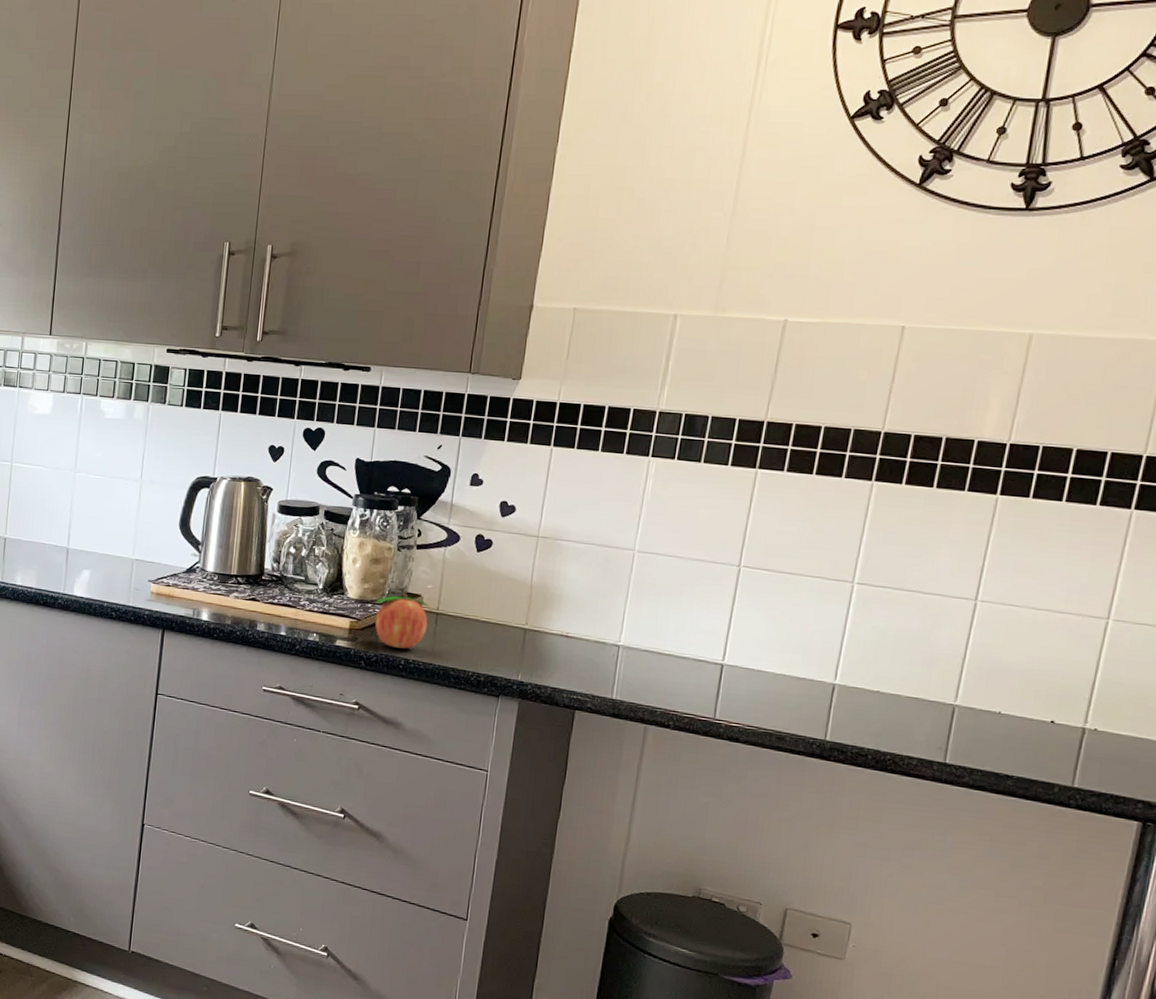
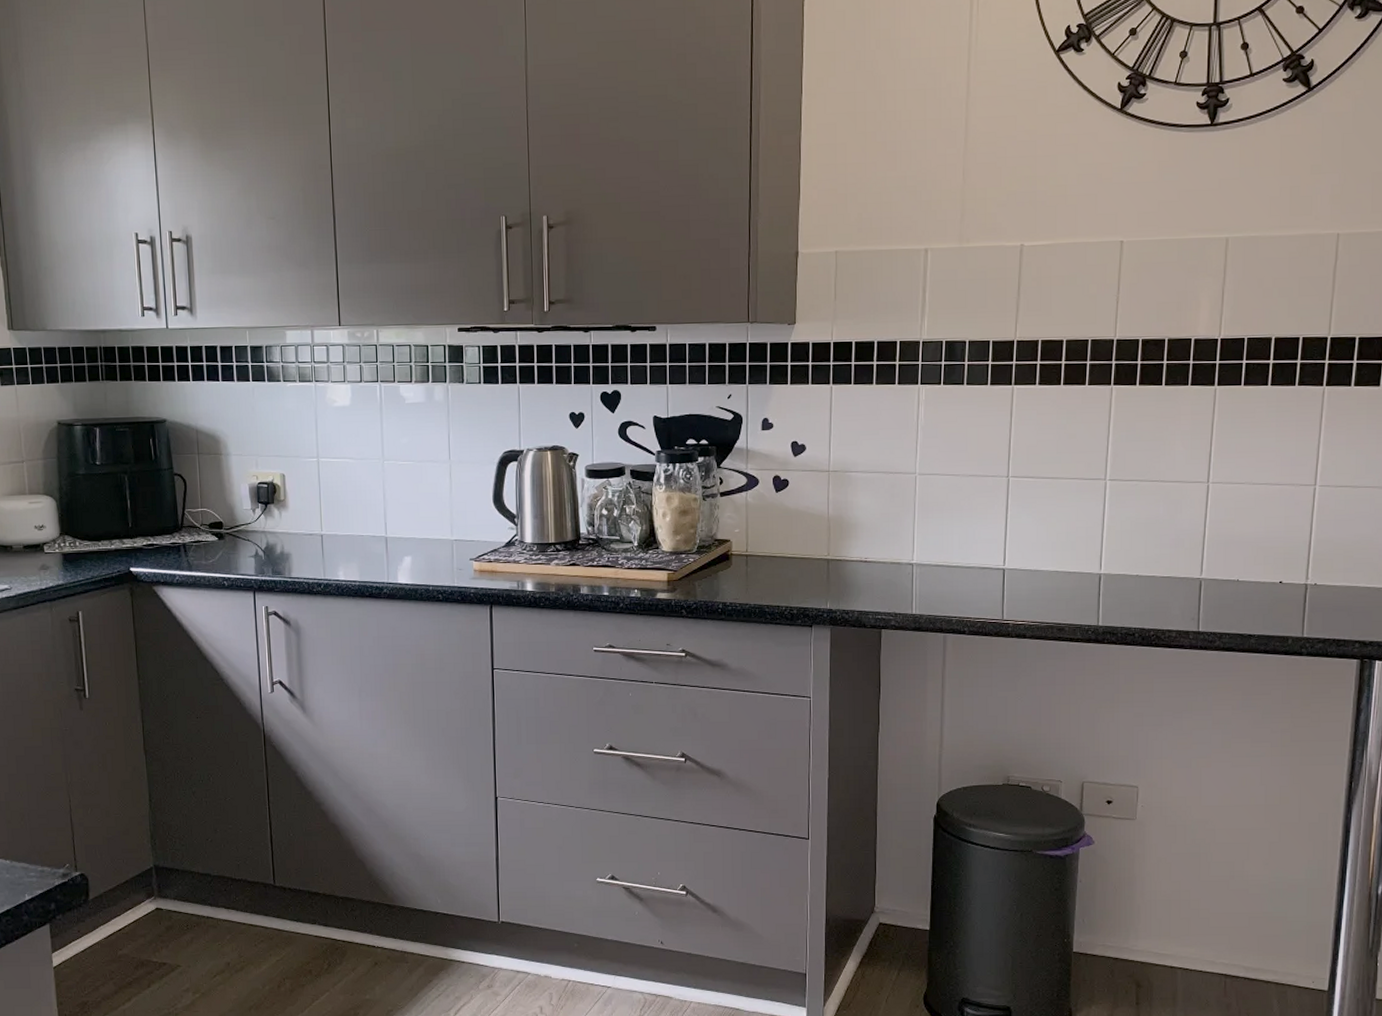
fruit: present [374,590,428,649] -> none [688,537,739,593]

